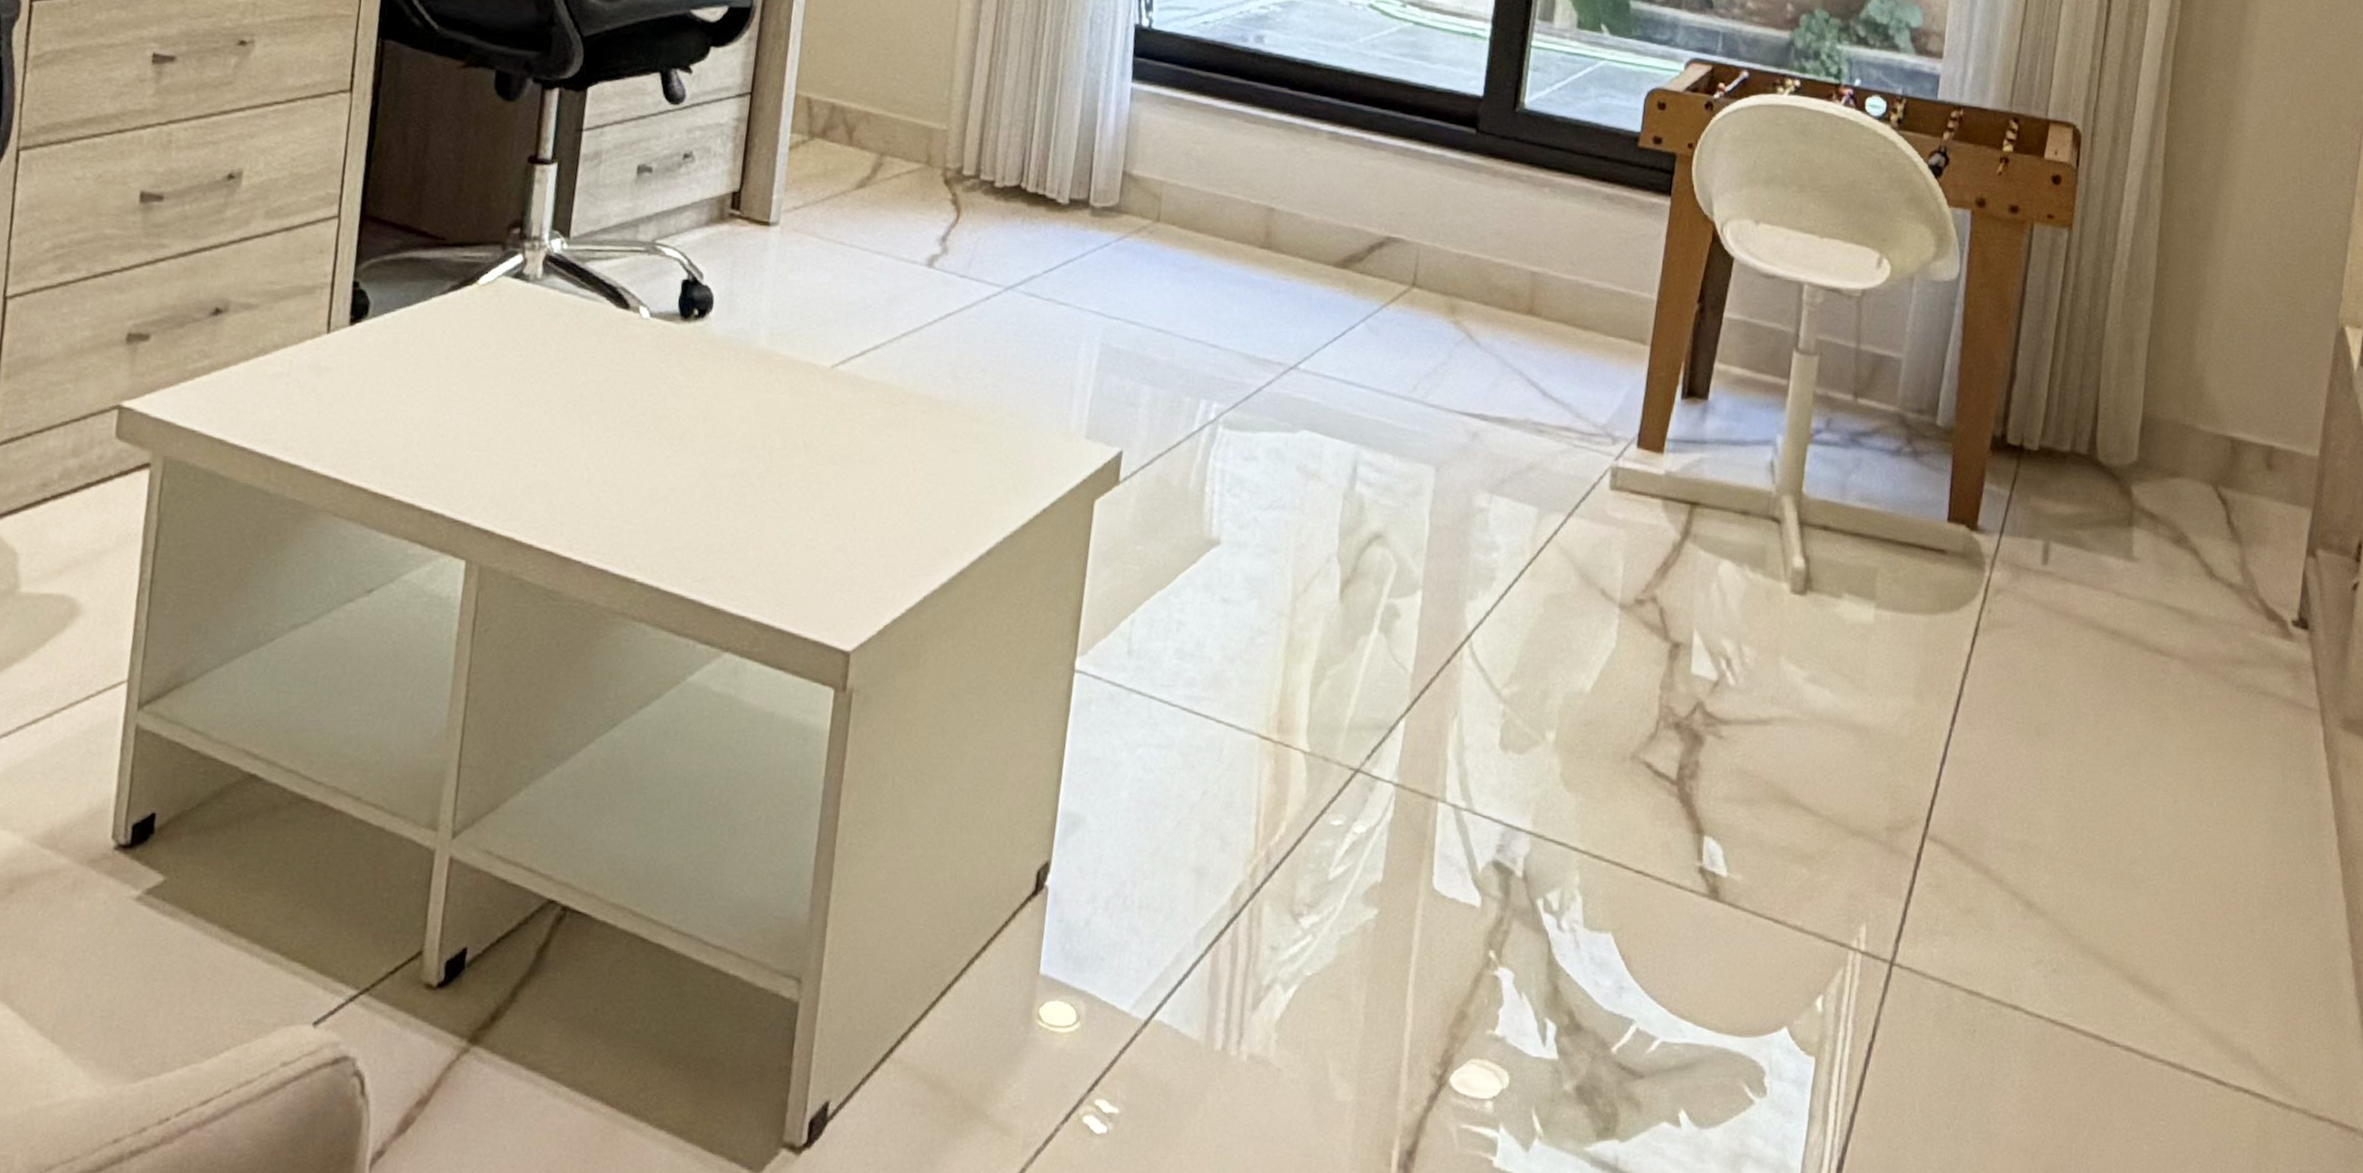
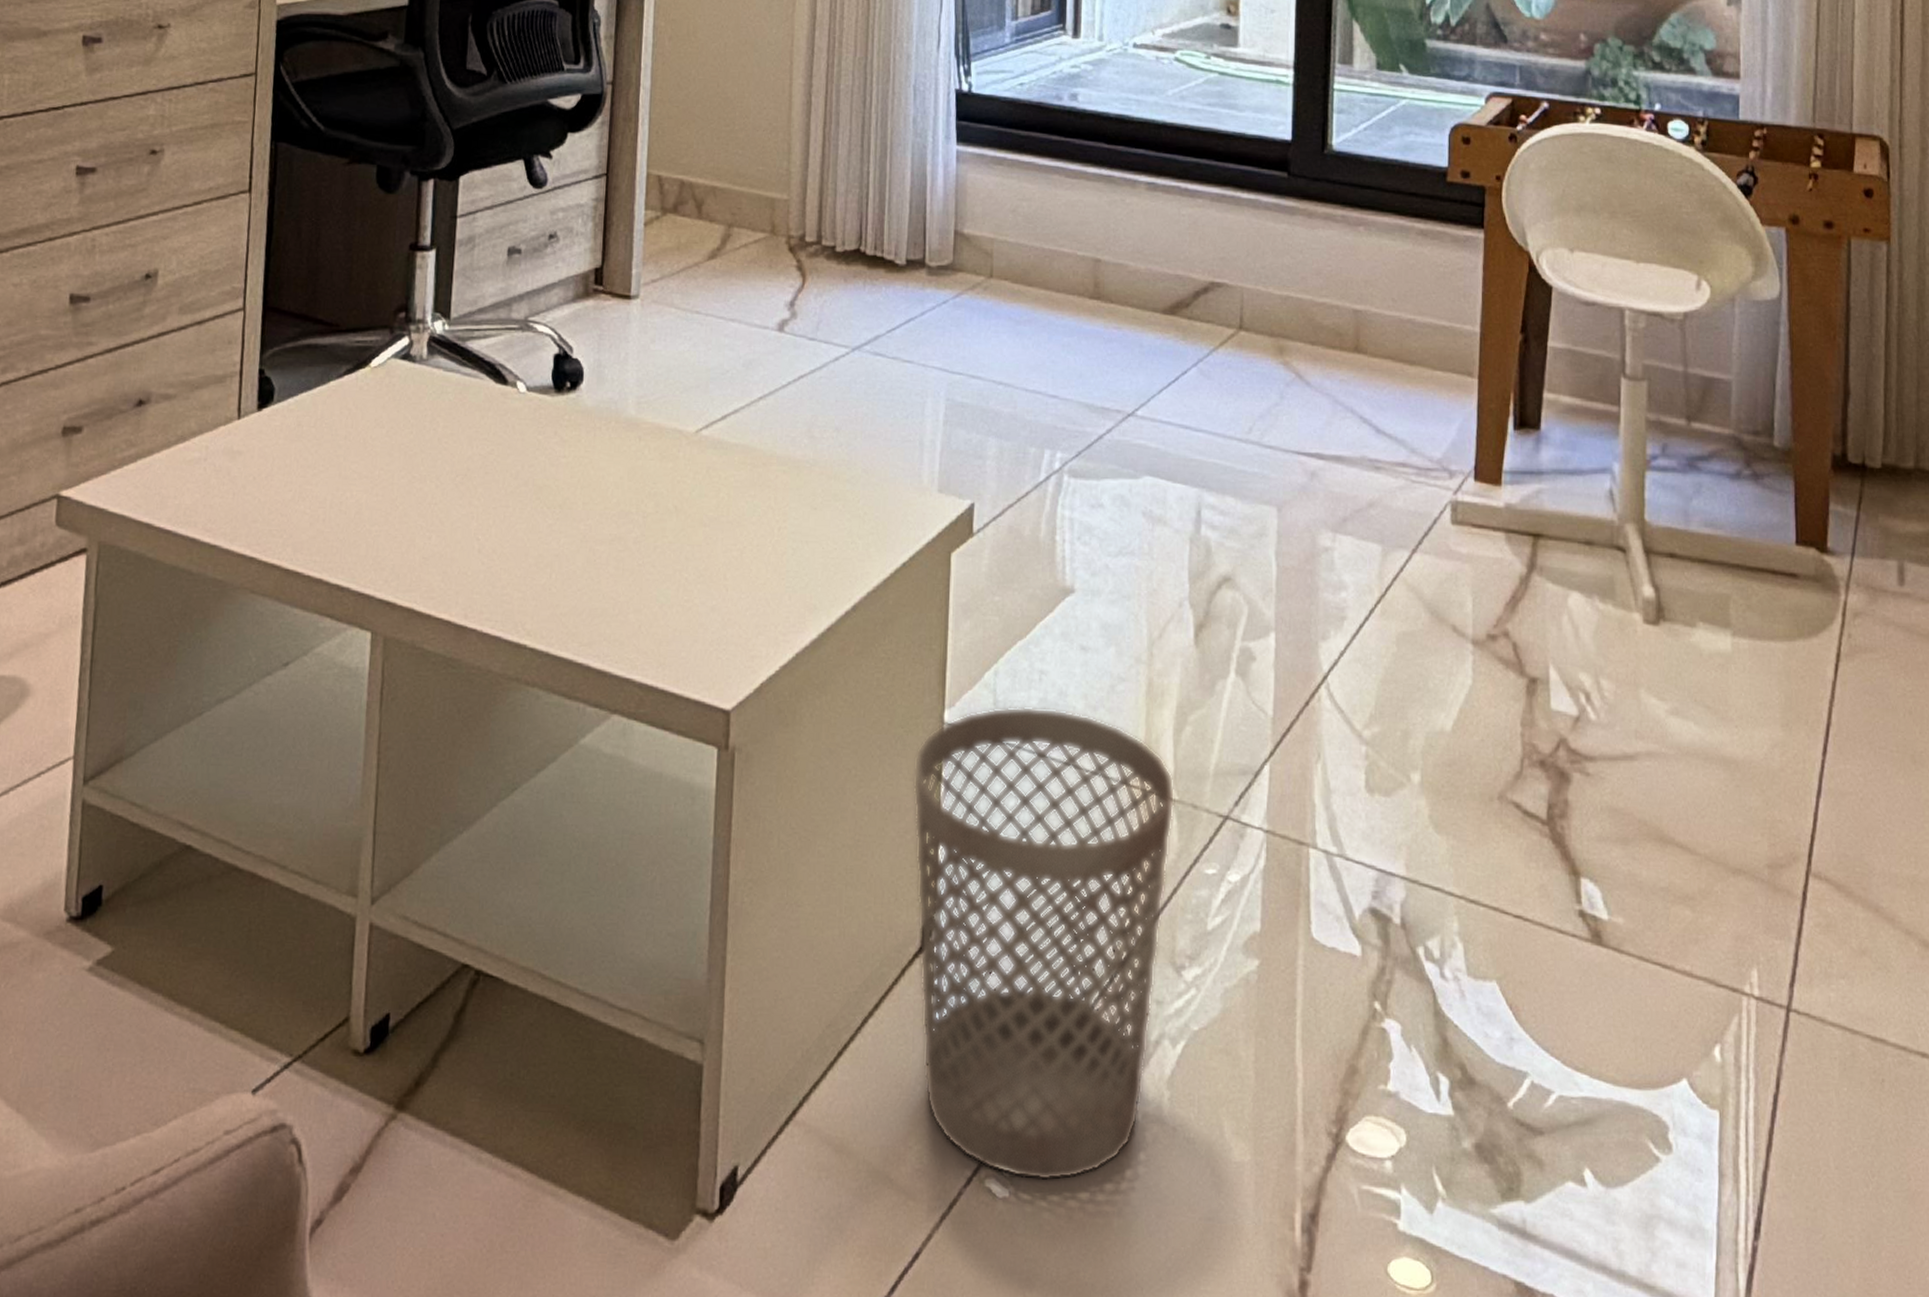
wastebasket: none [1028,656,1308,1118] -> present [913,706,1175,1181]

